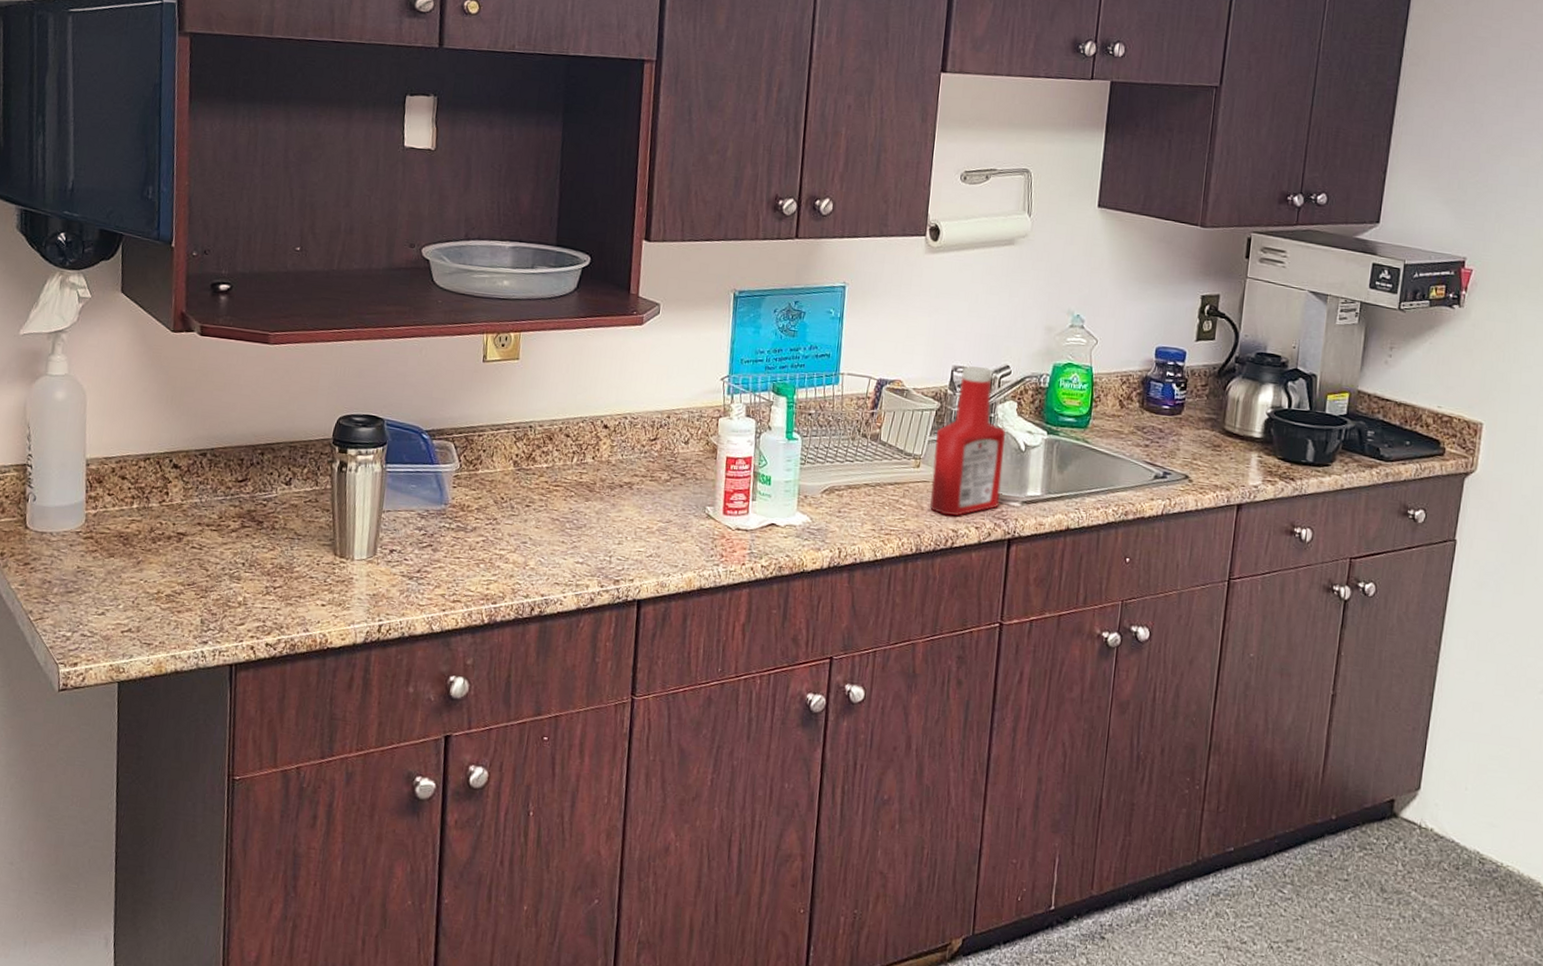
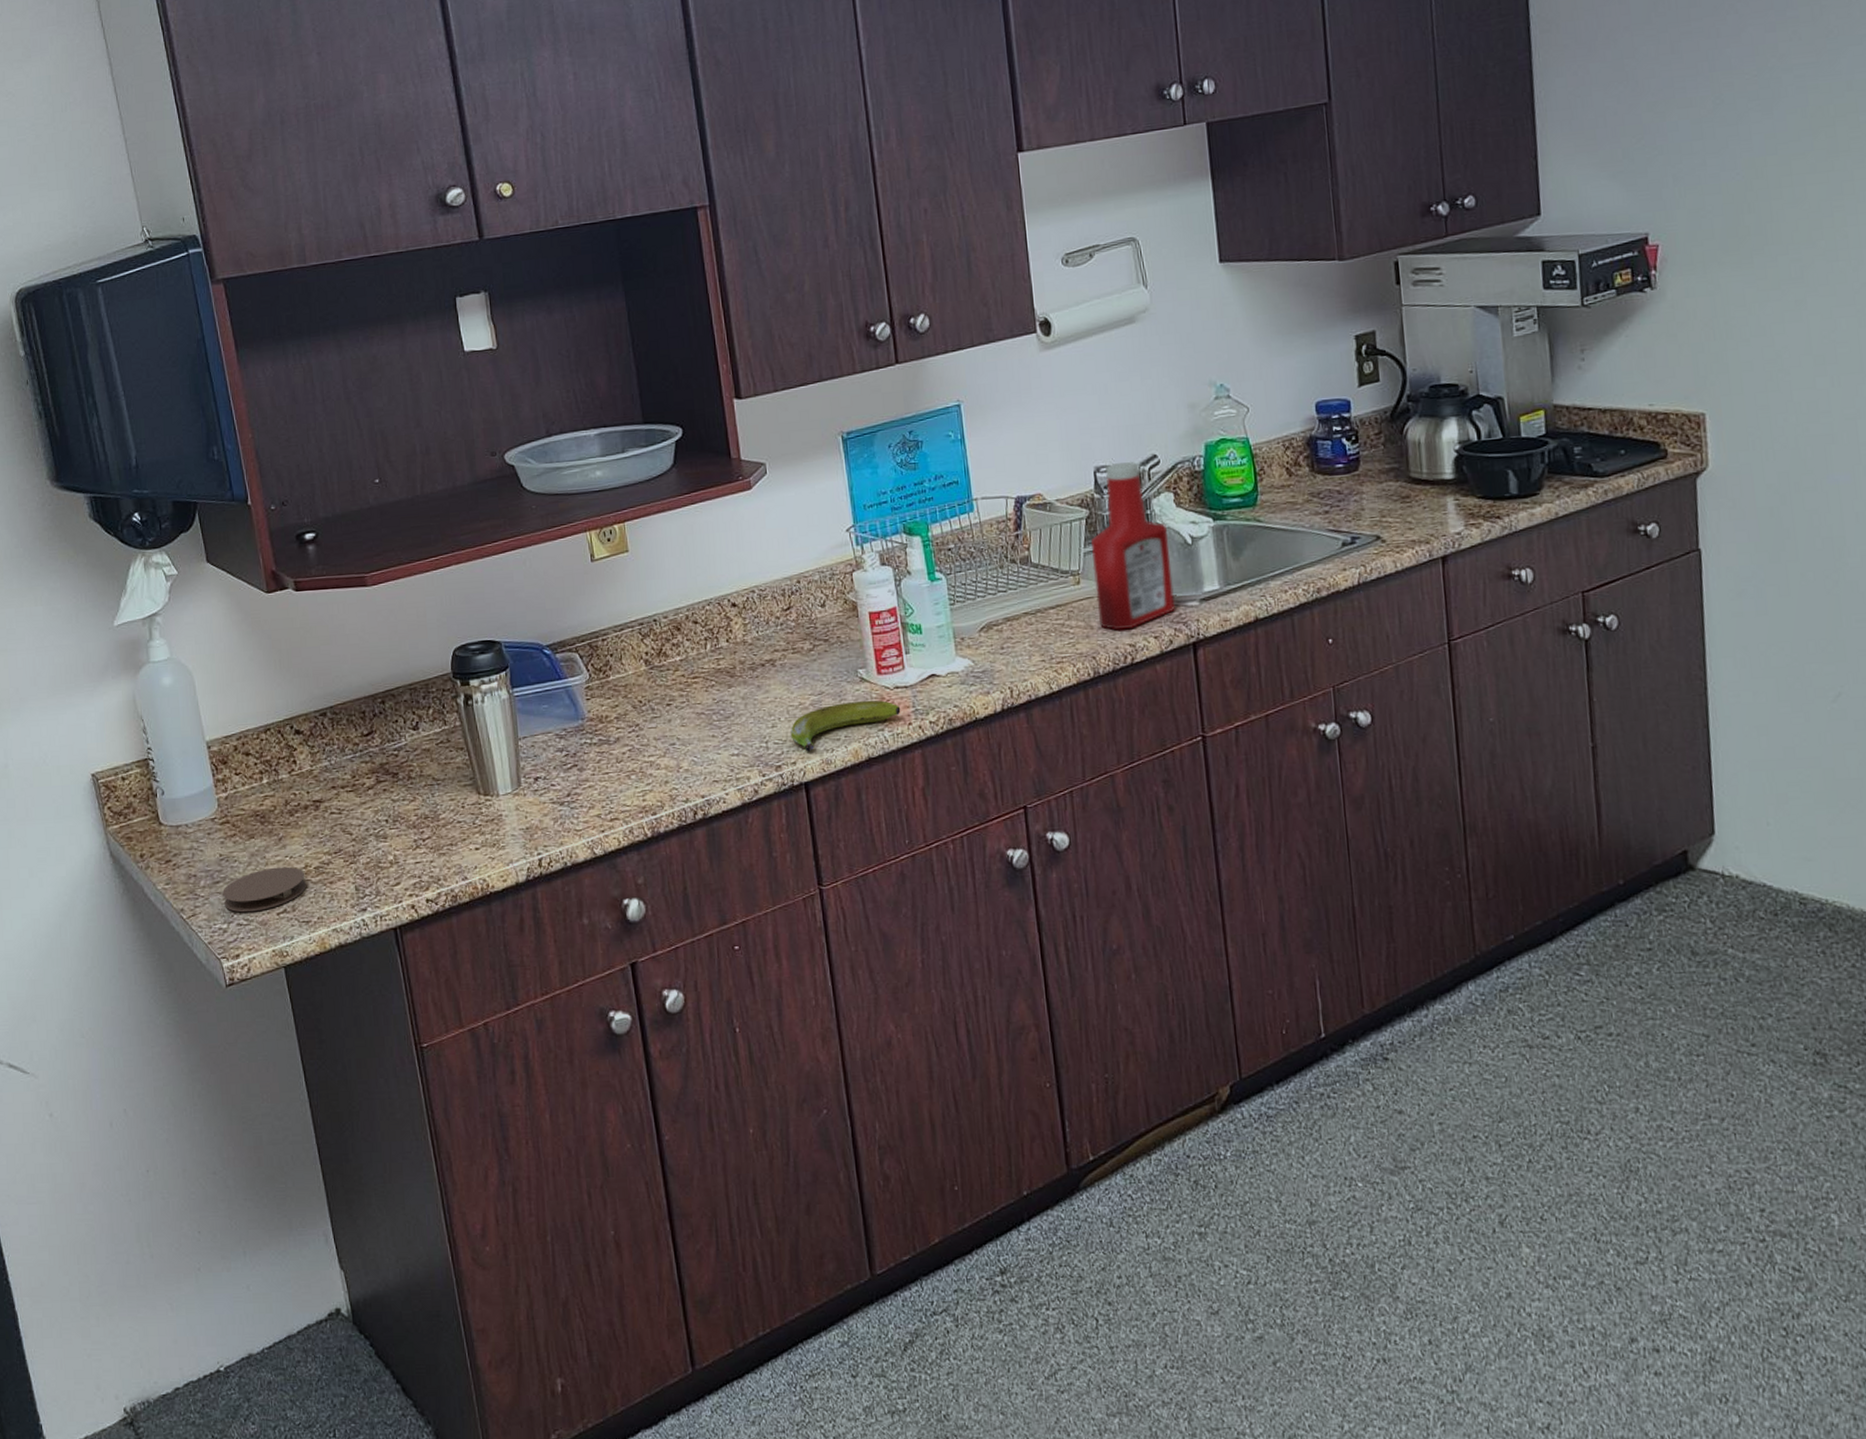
coaster: none [72,587,155,626] -> present [223,866,306,913]
banana: none [633,533,738,574] -> present [790,700,901,753]

